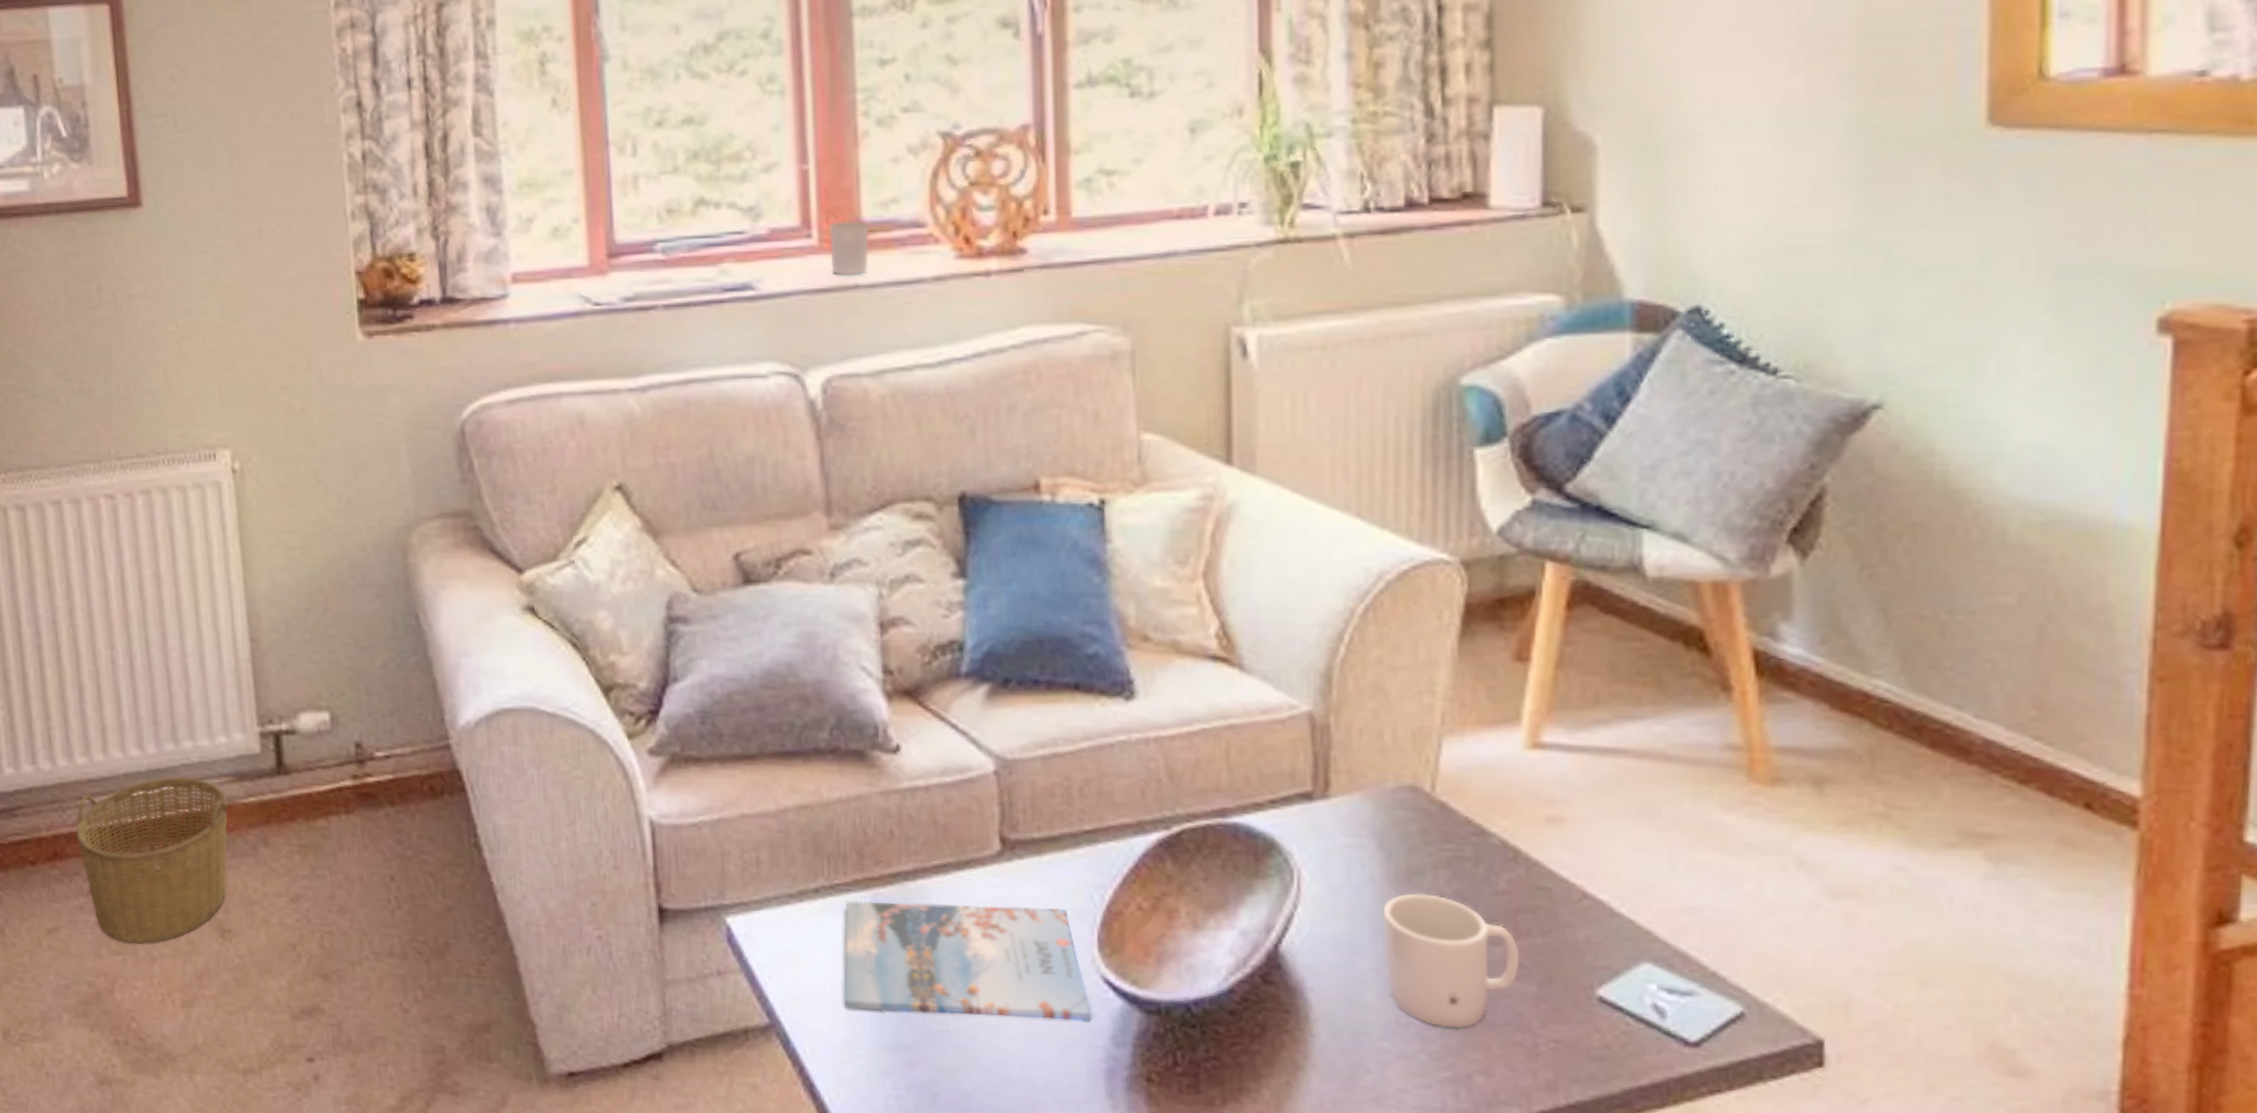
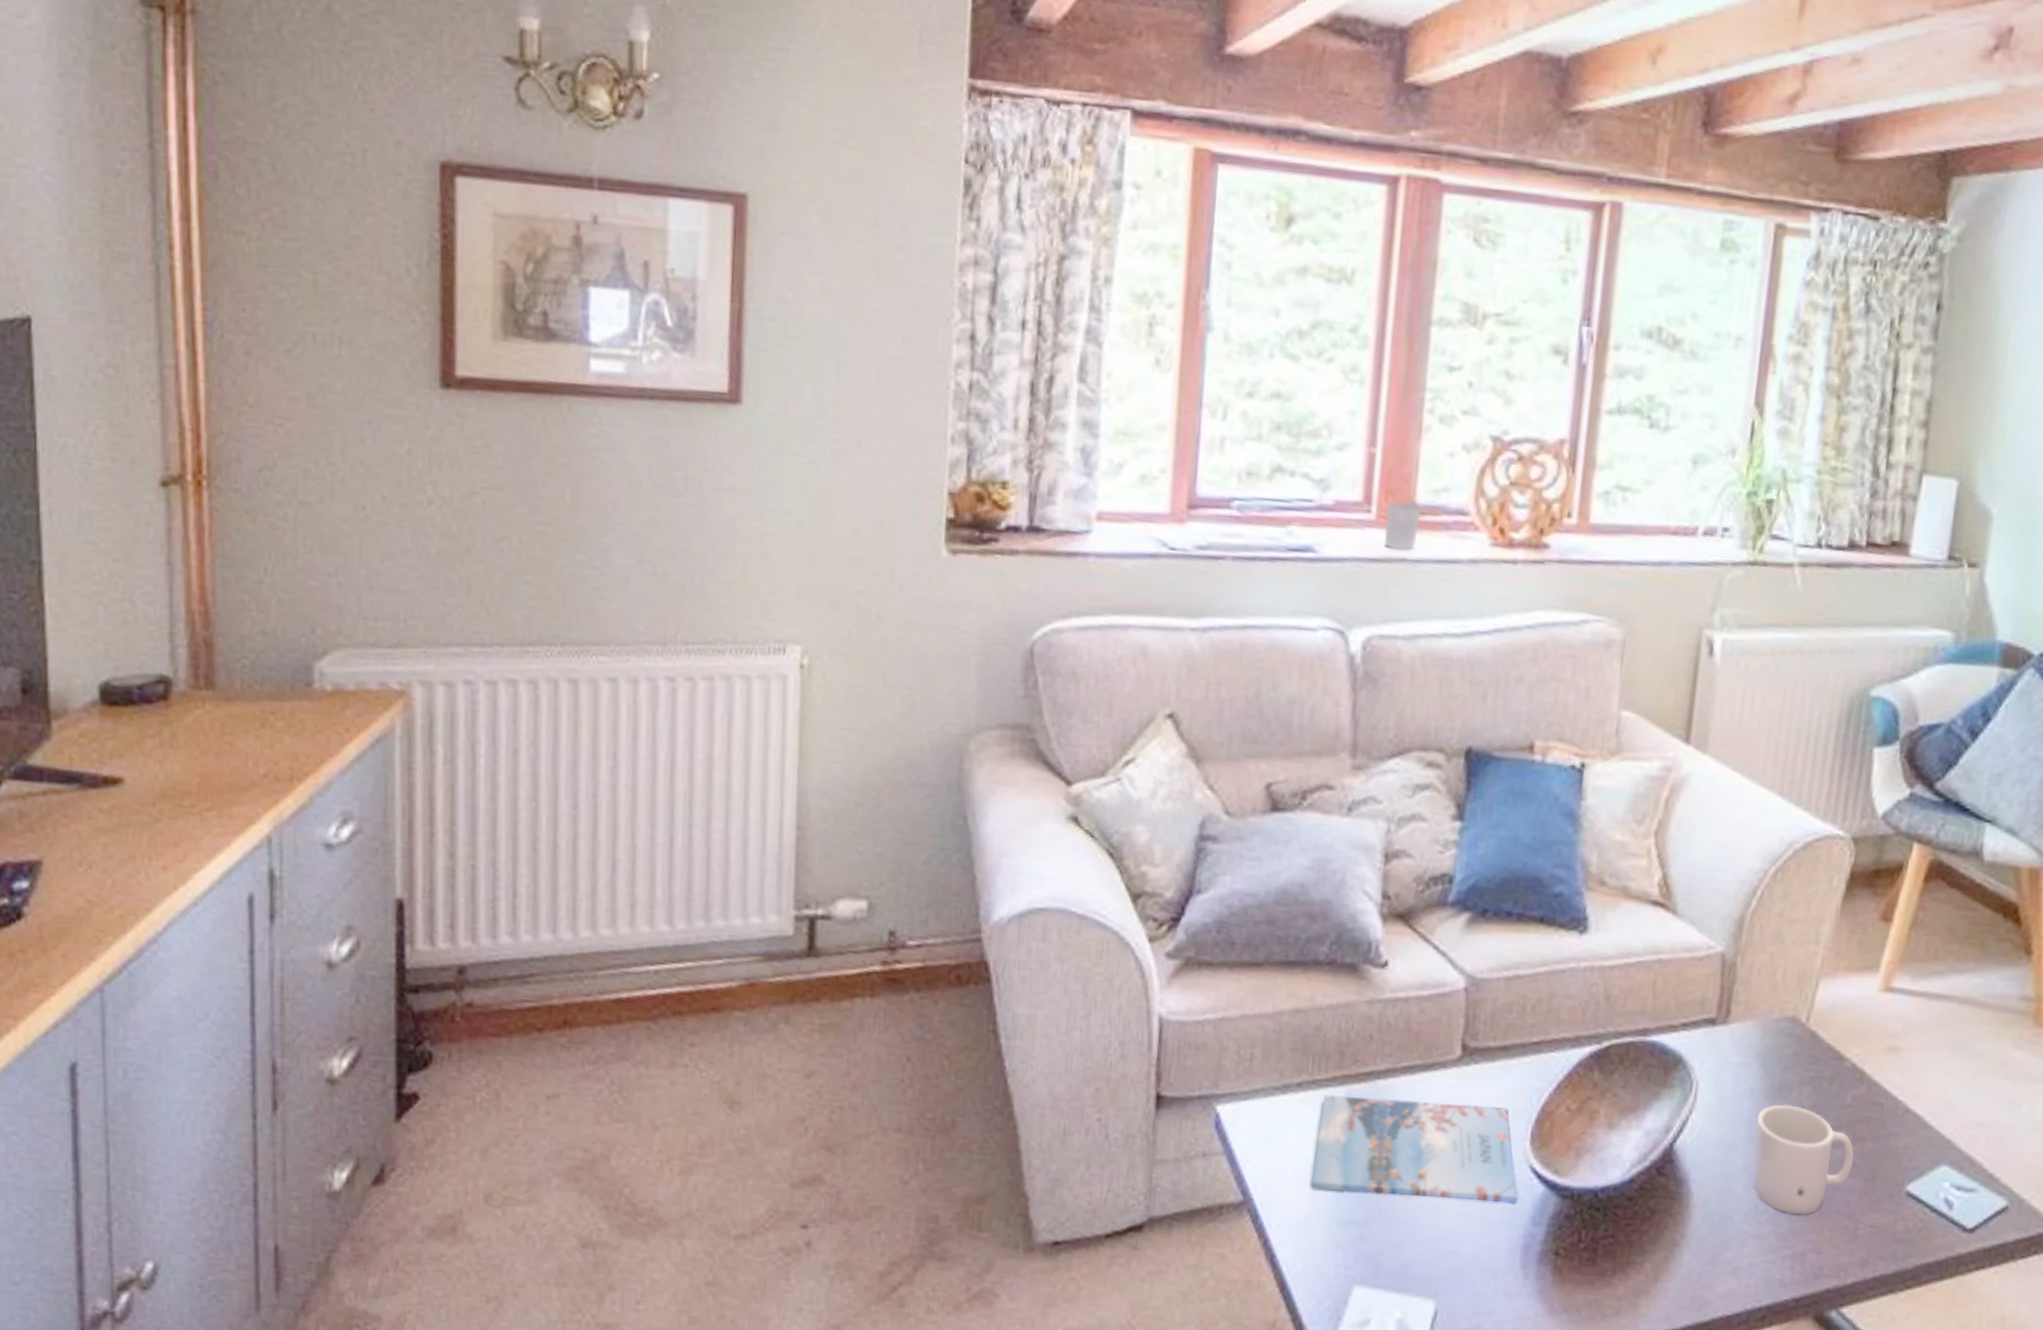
basket: present [76,777,228,945] -> none [590,953,753,1113]

